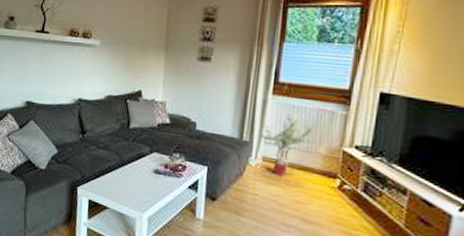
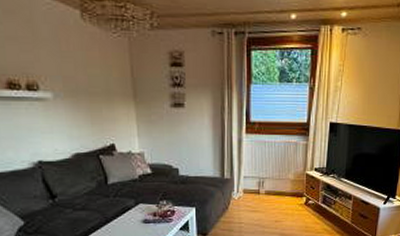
potted tree: present [259,113,313,177] -> none [238,148,282,204]

